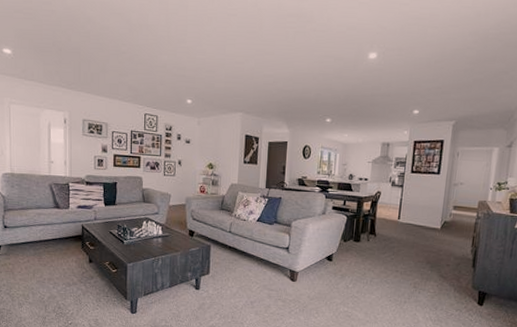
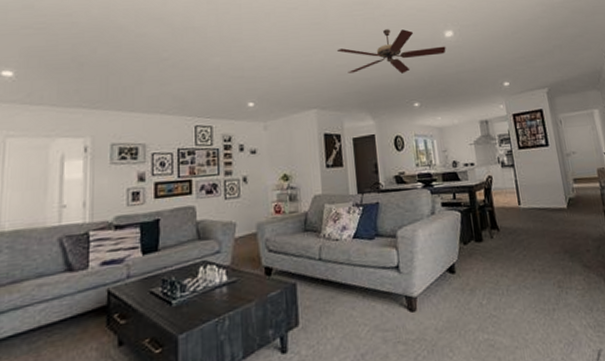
ceiling fan: none [266,44,367,90] -> present [336,29,446,74]

